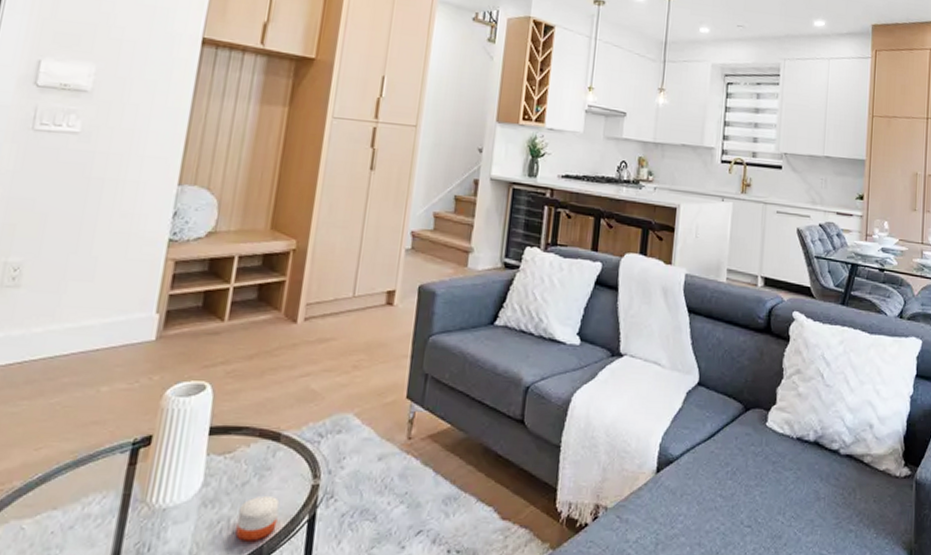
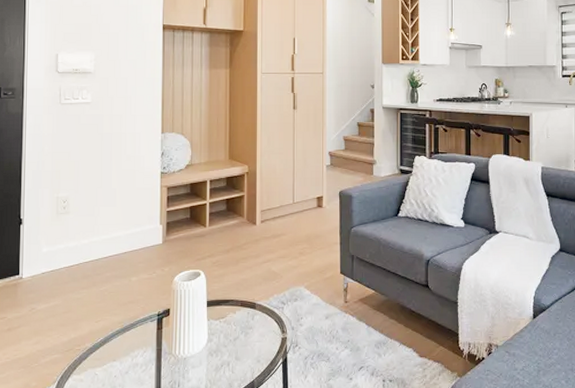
candle: present [235,495,280,541] -> none [234,346,261,378]

